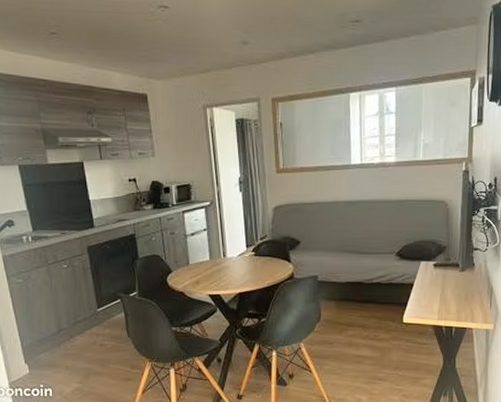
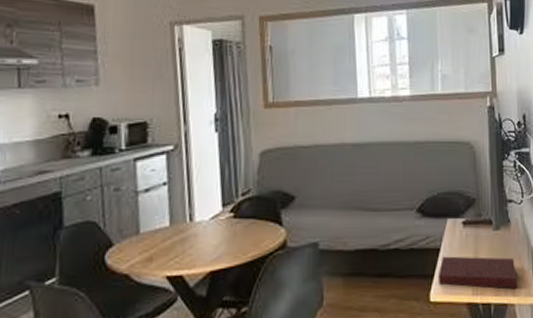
notebook: none [410,290,477,317] -> present [437,256,518,289]

